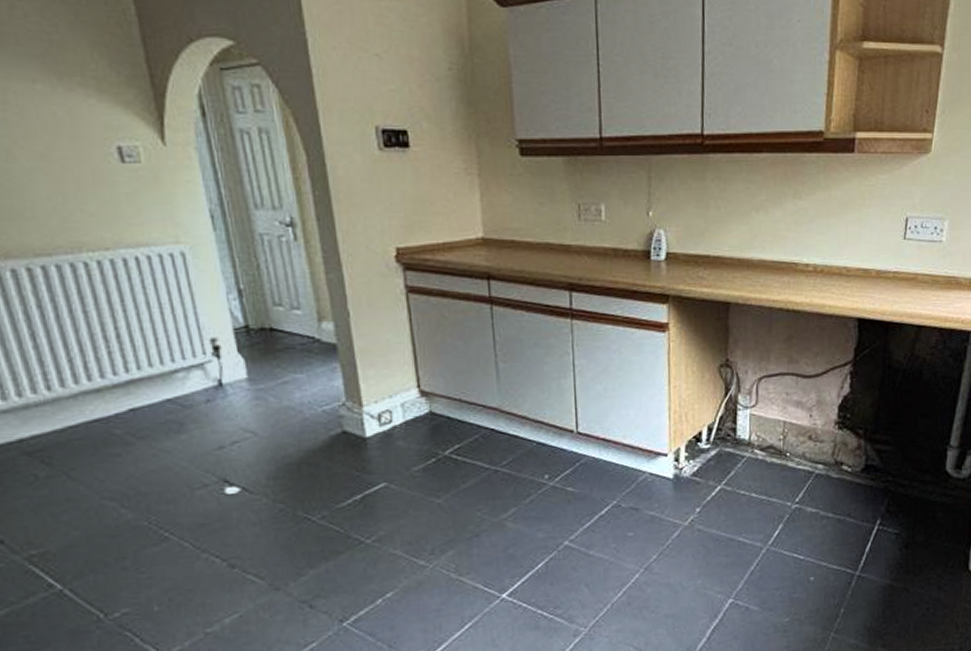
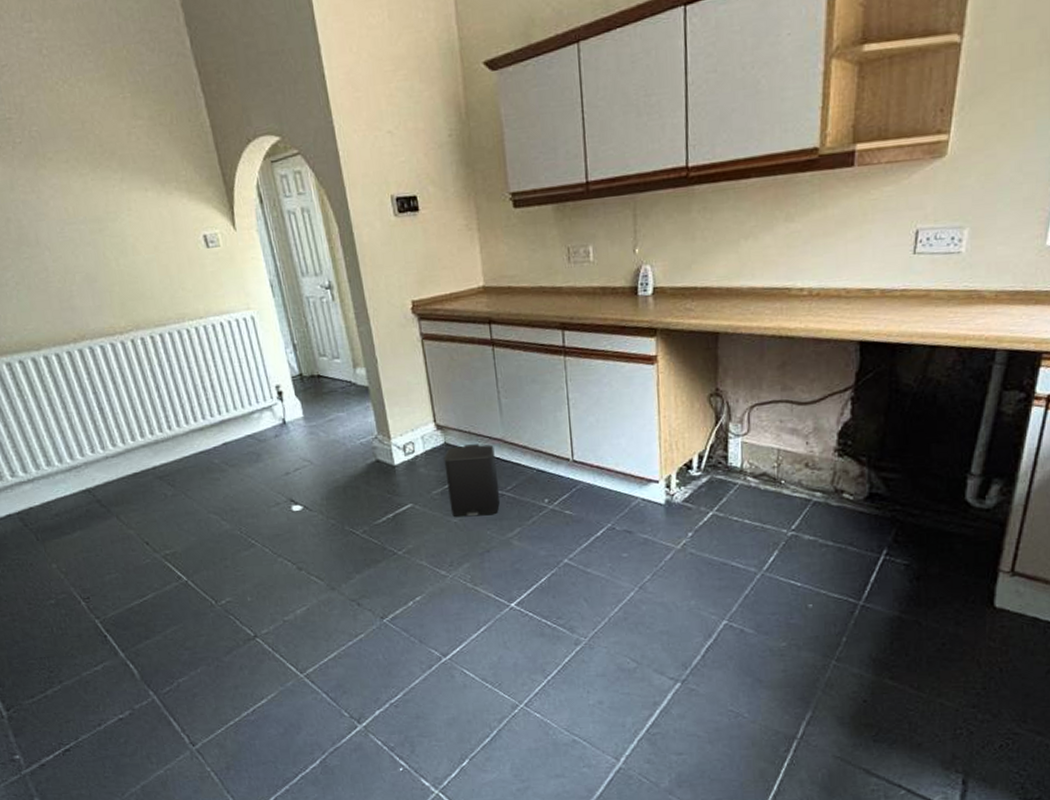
pedal bin: none [428,413,494,498] -> present [444,444,500,518]

